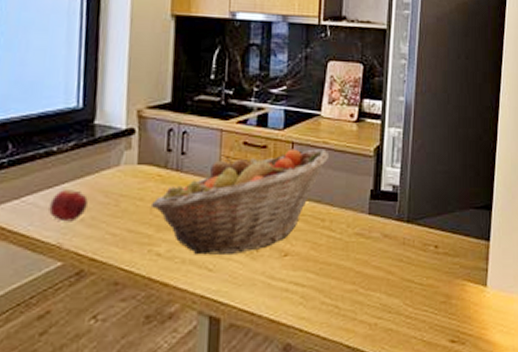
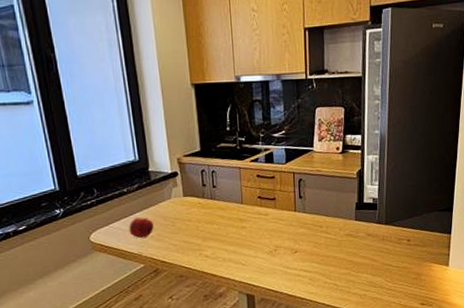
fruit basket: present [150,148,330,255] -> none [196,175,323,255]

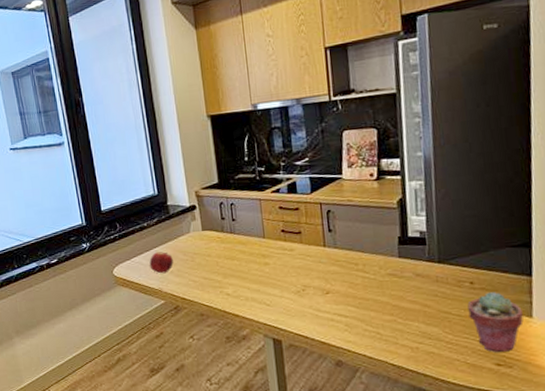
potted succulent: none [404,247,442,295] -> present [467,292,524,352]

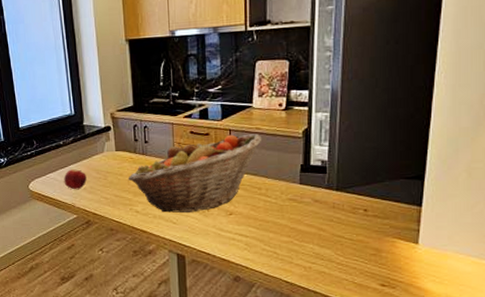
fruit basket: none [216,206,355,294] -> present [128,133,262,213]
potted succulent: present [467,292,524,352] -> none [360,219,410,274]

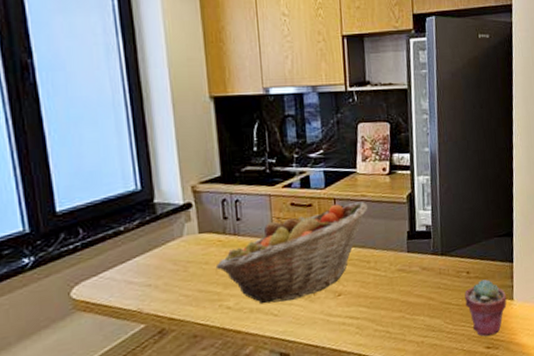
fruit: present [64,169,87,190] -> none [125,262,159,291]
potted succulent: none [360,219,410,274] -> present [464,279,507,336]

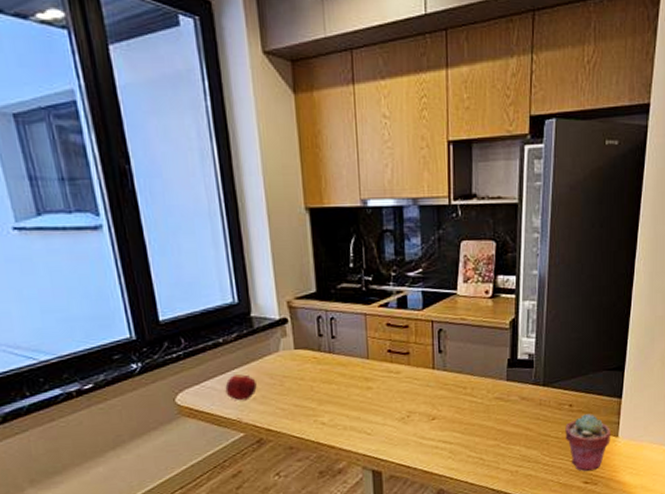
fruit: none [125,262,159,291] -> present [225,374,257,401]
fruit basket: present [215,201,368,305] -> none [310,325,468,423]

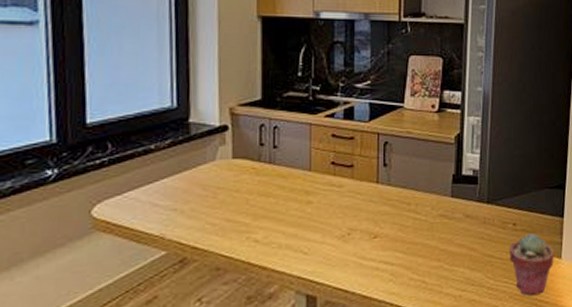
fruit: present [225,374,257,401] -> none [151,184,187,215]

